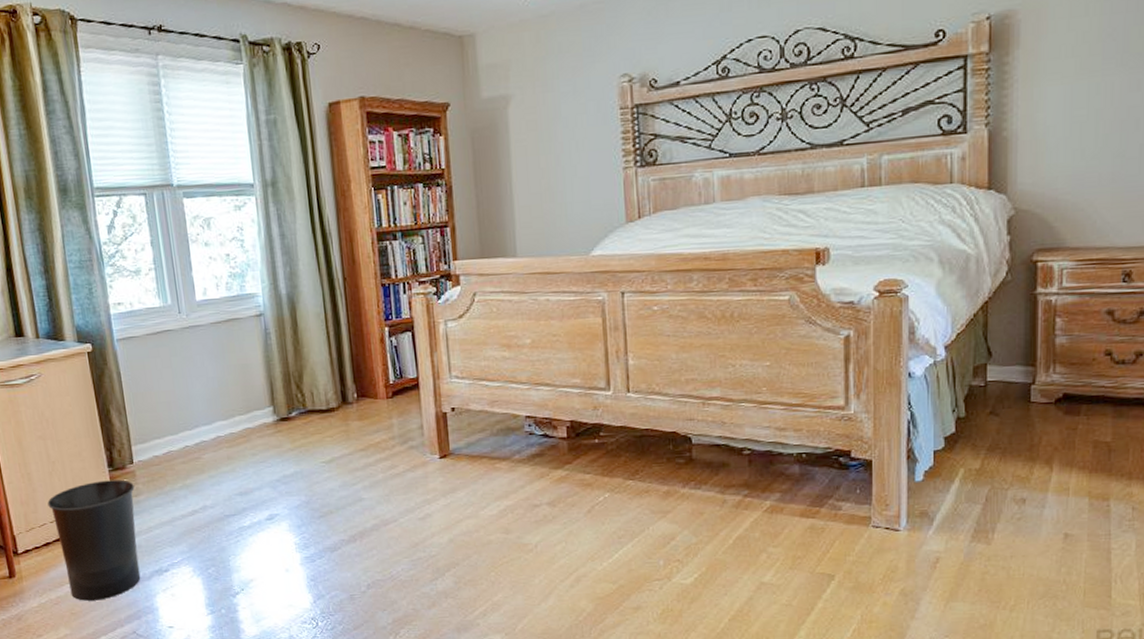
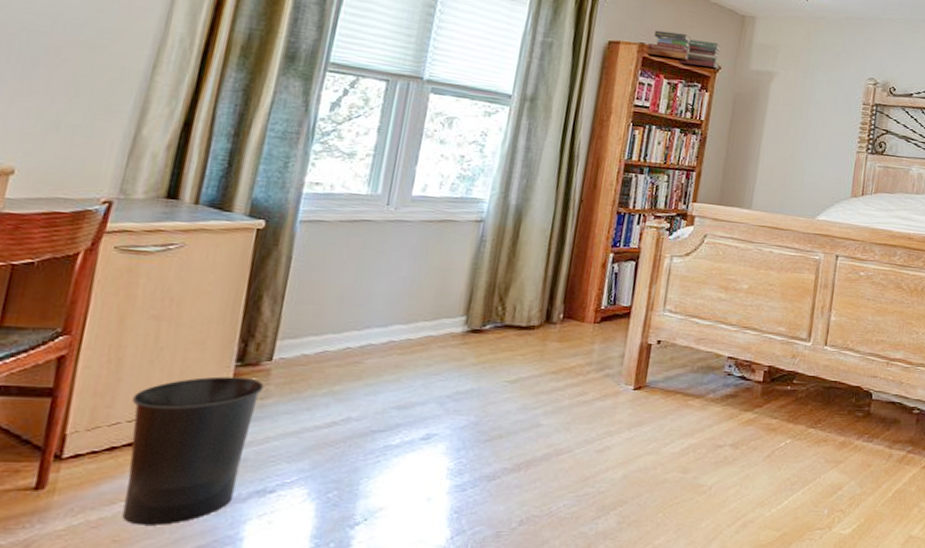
books: none [368,75,413,111] -> present [646,30,691,62]
books: none [403,76,448,112] -> present [678,39,721,71]

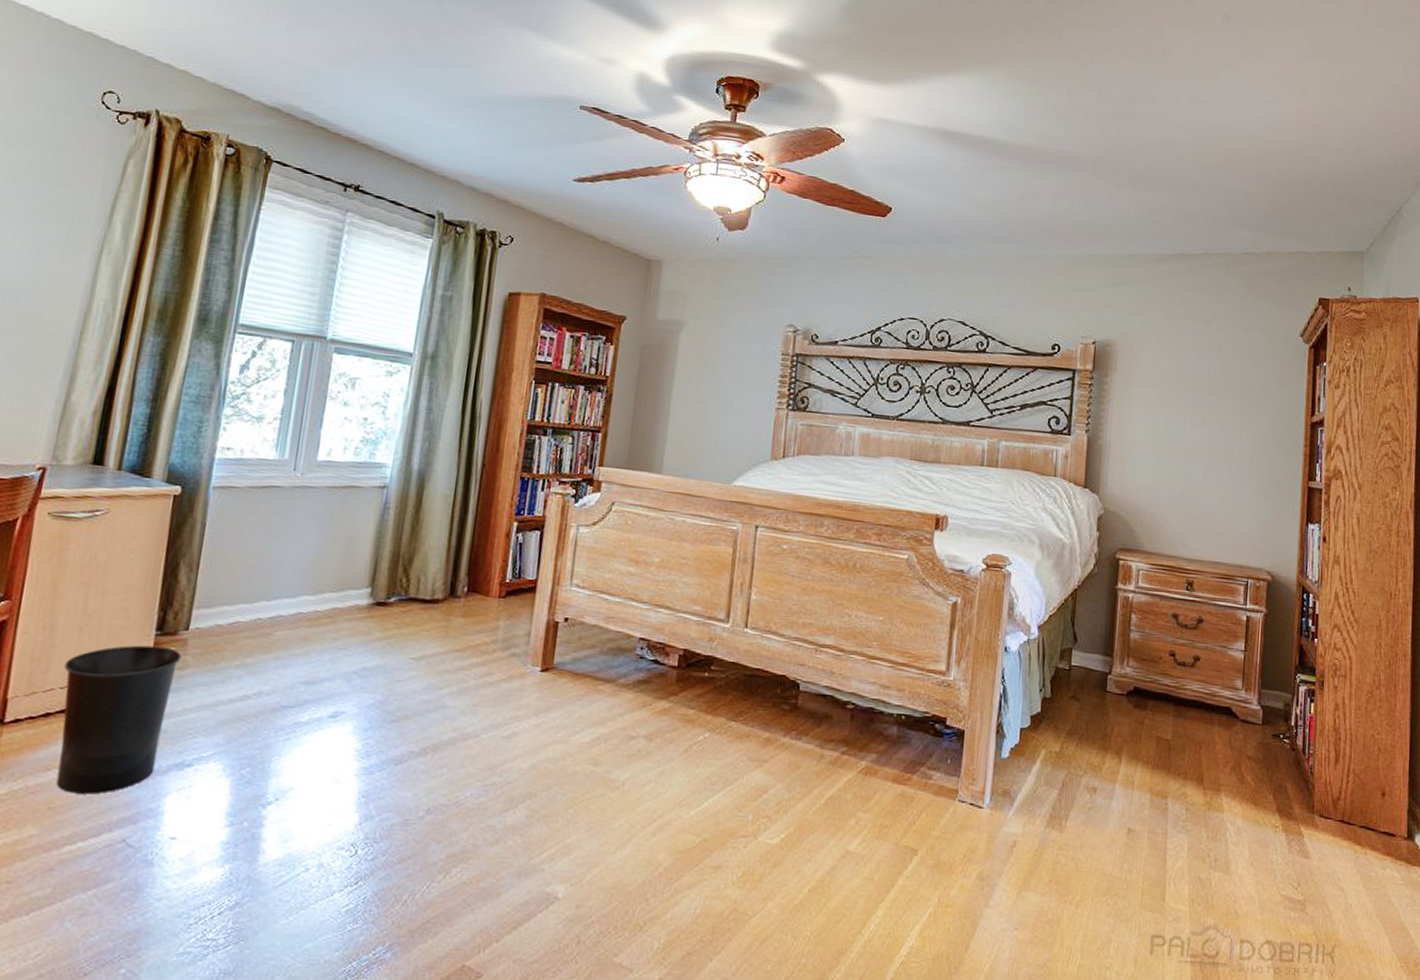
books: present [646,30,691,62] -> none [548,279,594,313]
books: present [678,39,721,71] -> none [580,288,625,321]

